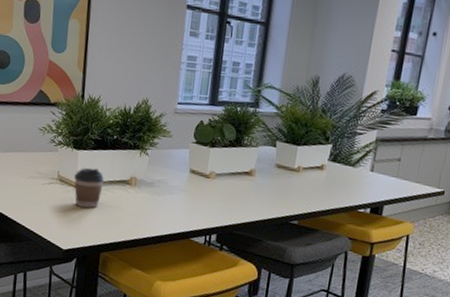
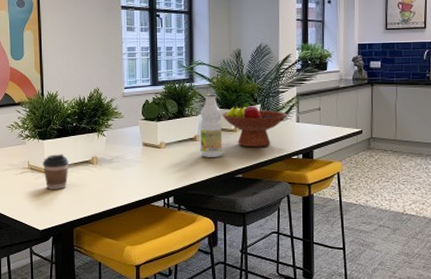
bottle: none [254,122,286,198] -> present [200,93,222,157]
fruit bowl: none [285,140,361,194] -> present [221,103,287,148]

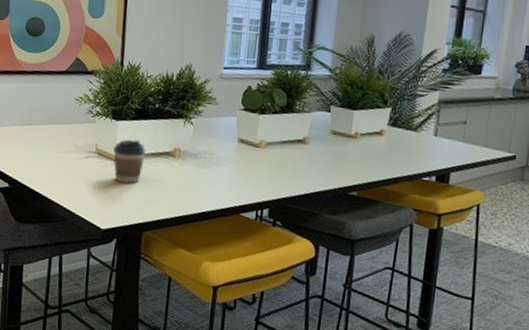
bottle: present [200,93,222,157] -> none [308,86,341,168]
fruit bowl: present [221,103,287,148] -> none [340,103,423,162]

